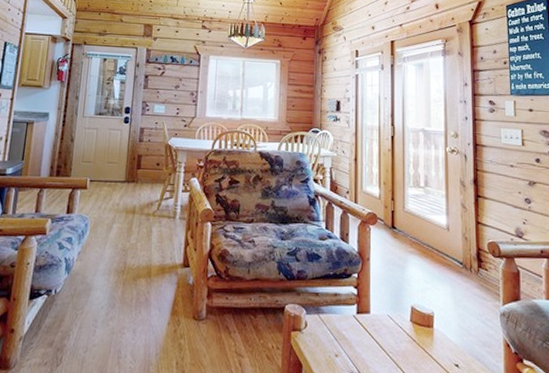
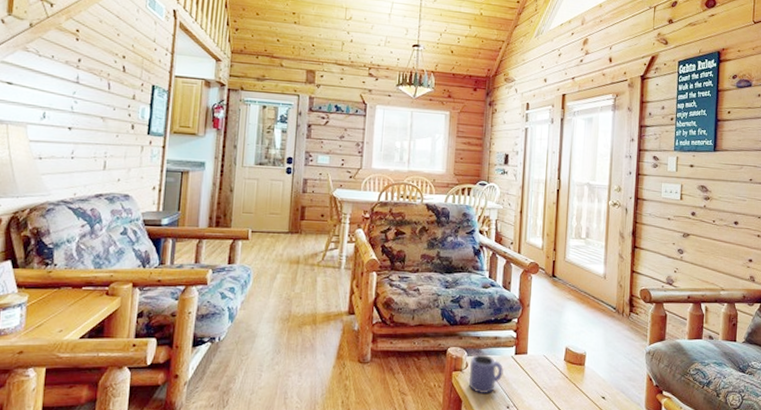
mug: none [308,312,345,358] -> present [468,354,504,394]

